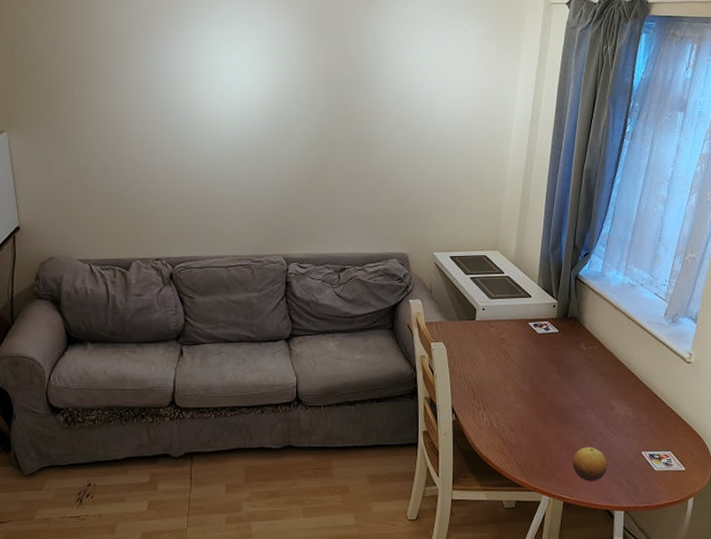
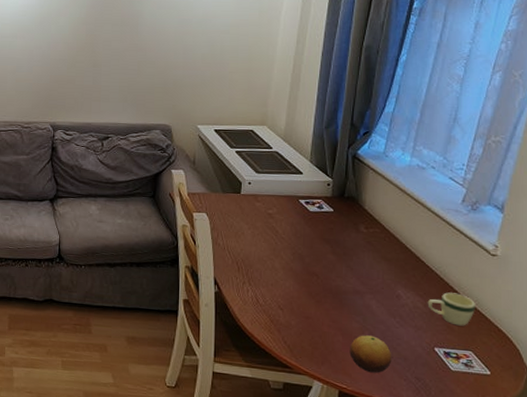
mug: none [636,400,674,429] -> present [427,292,475,326]

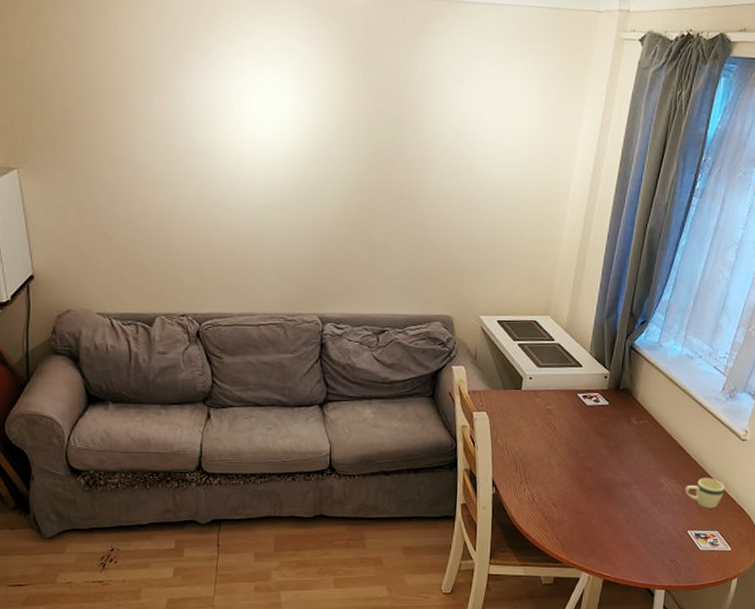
fruit: present [349,335,392,373] -> none [615,524,652,559]

